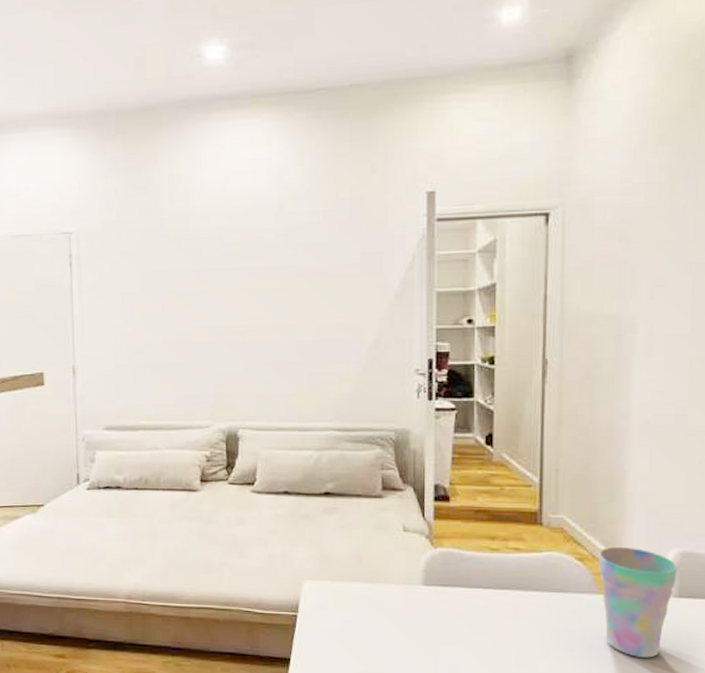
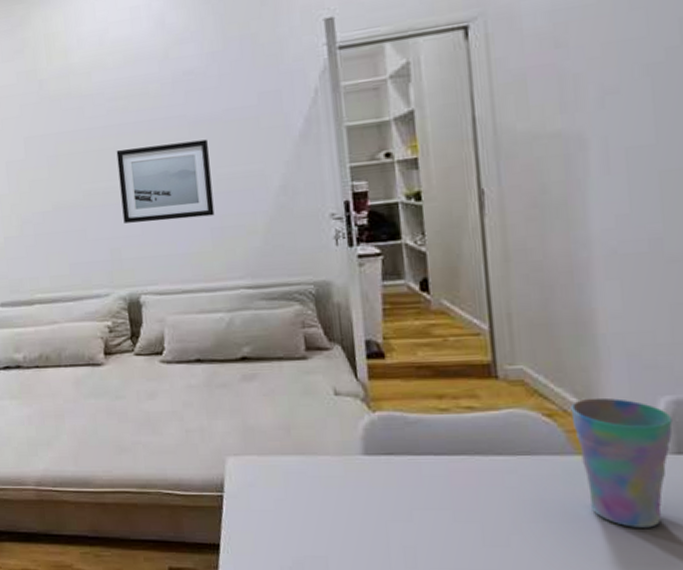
wall art: none [228,291,313,362] -> present [116,139,215,223]

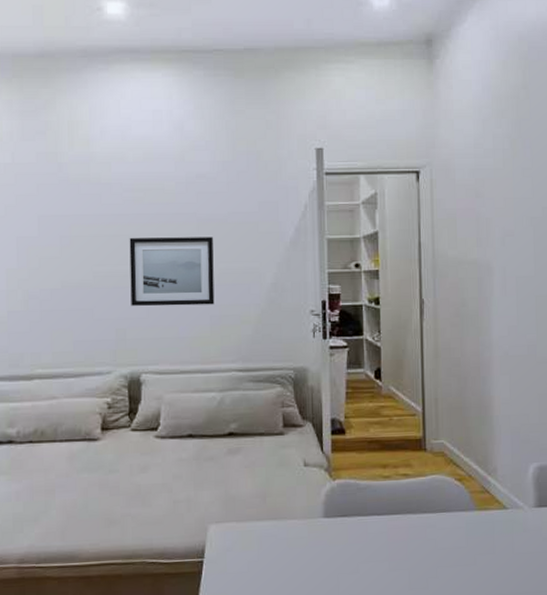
cup: present [570,397,673,528] -> none [474,465,537,566]

